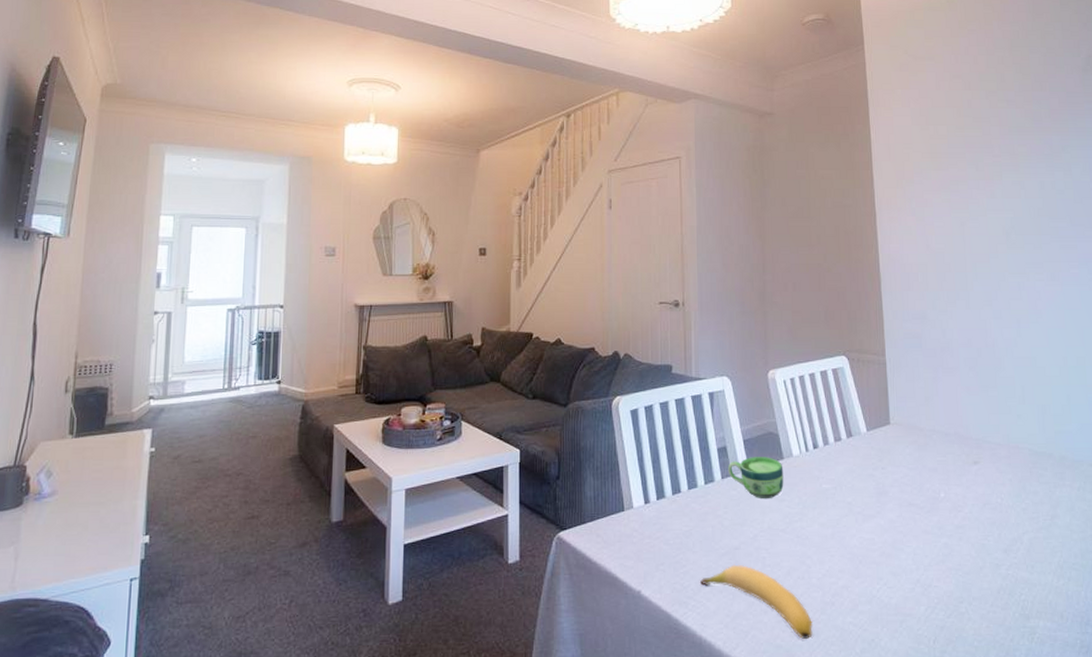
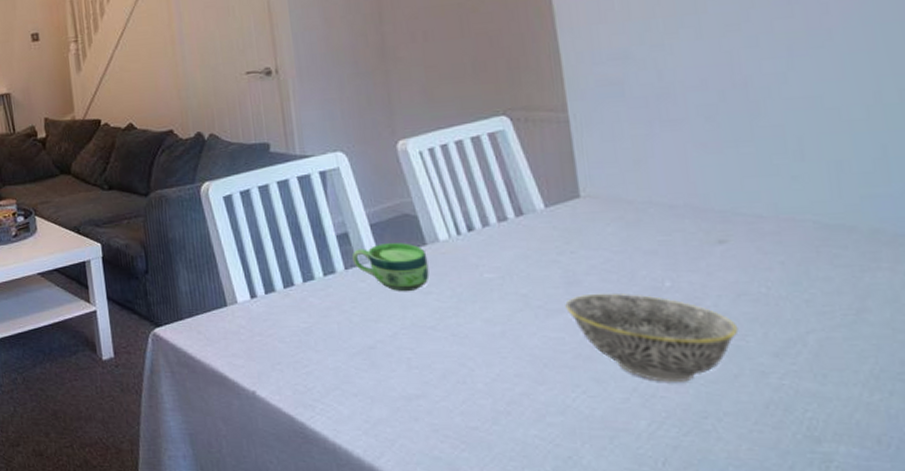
banana: present [700,564,813,639] -> none [328,365,483,452]
bowl: none [876,502,984,574] -> present [565,293,739,382]

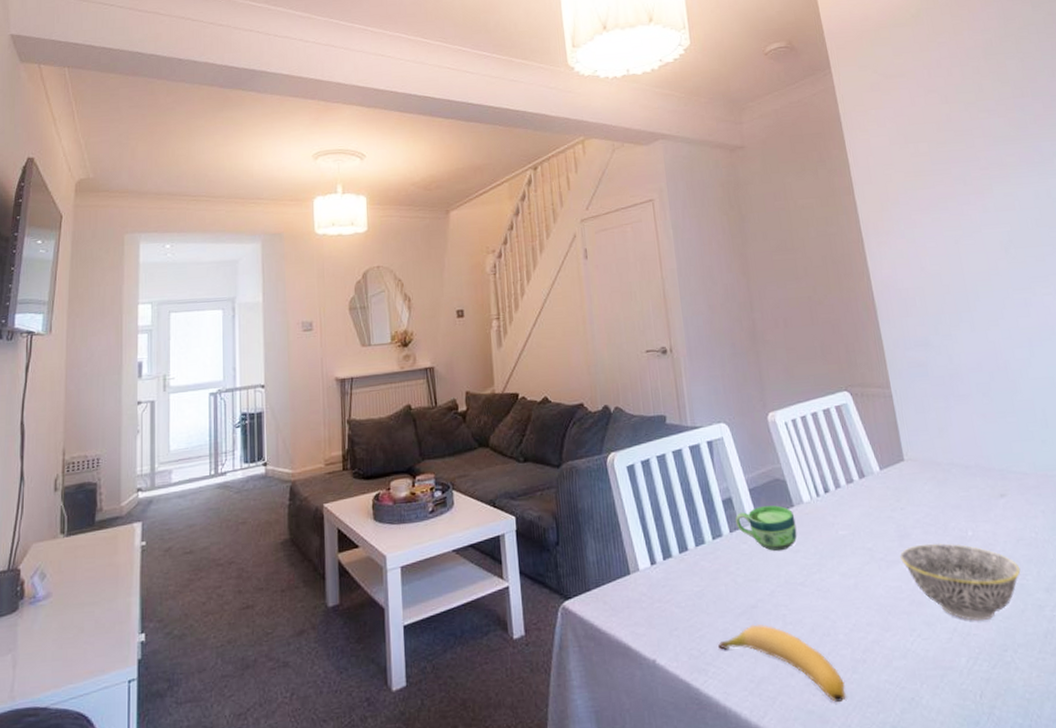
banana: none [328,365,483,452] -> present [718,624,846,702]

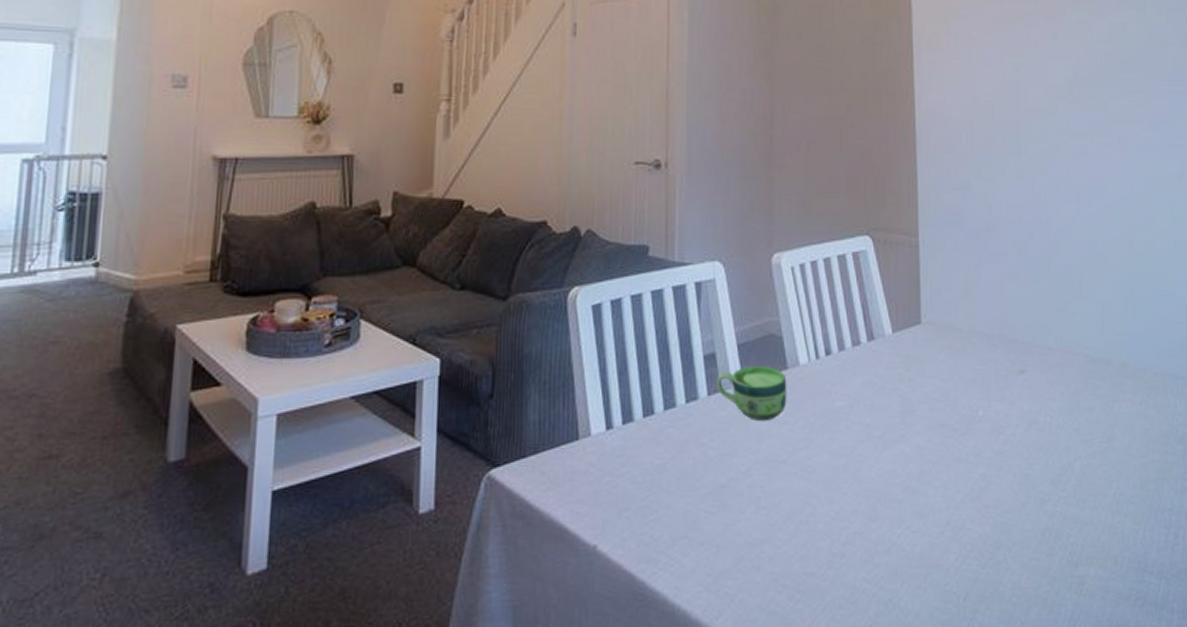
banana: present [718,624,846,702] -> none [675,507,816,602]
bowl: present [900,543,1021,621] -> none [900,422,1028,513]

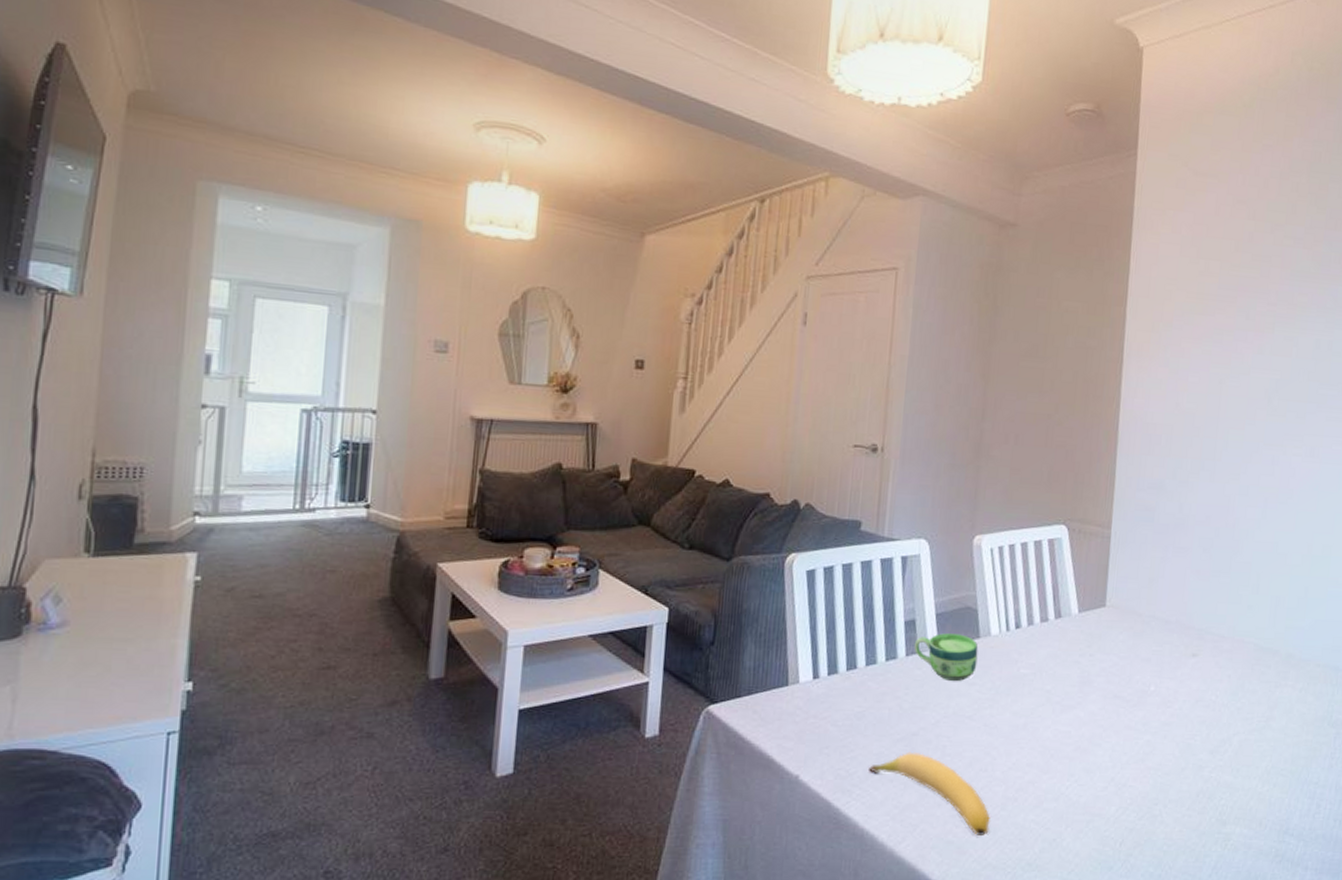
banana: none [675,507,816,602] -> present [869,751,990,835]

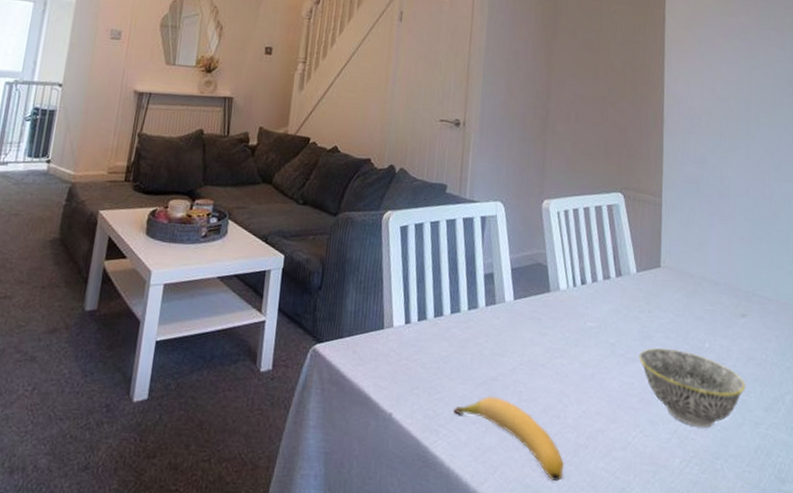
cup: present [913,633,979,681] -> none [492,286,549,331]
bowl: none [1077,693,1192,773] -> present [639,347,746,428]

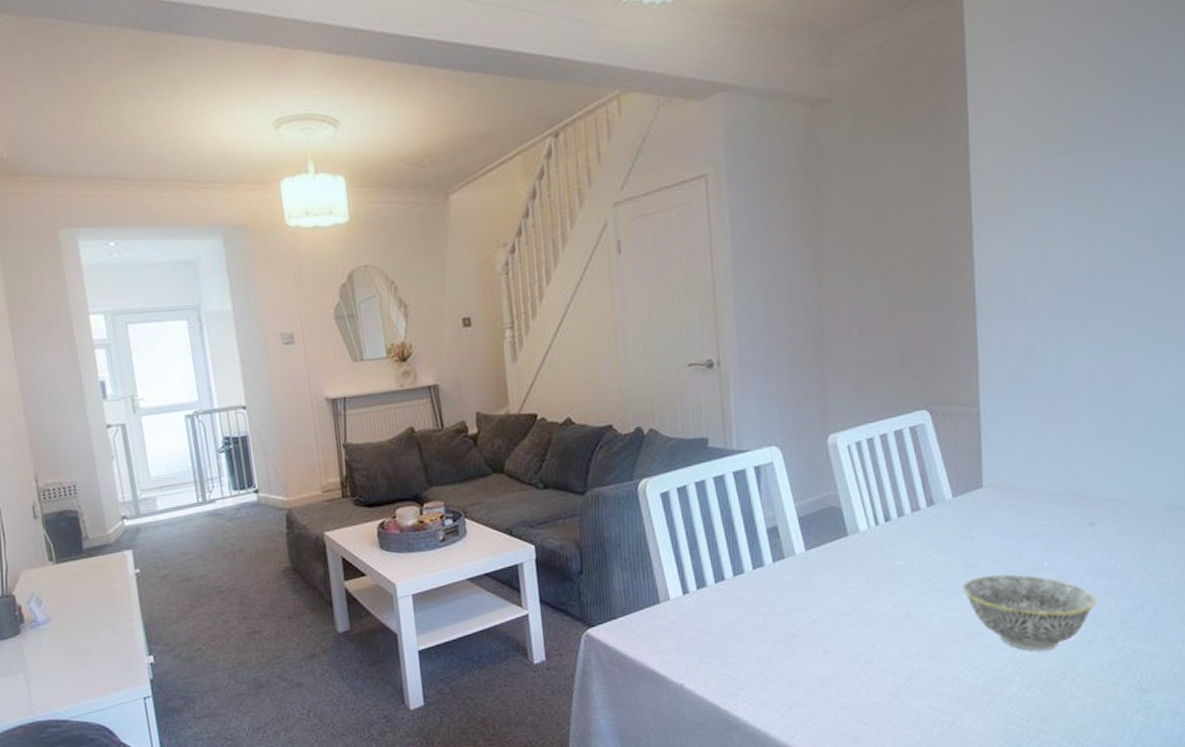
banana: present [454,395,564,481] -> none [751,652,883,724]

